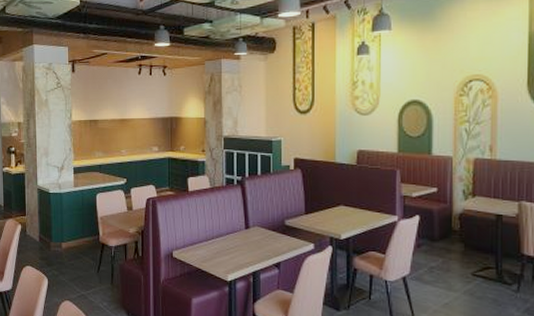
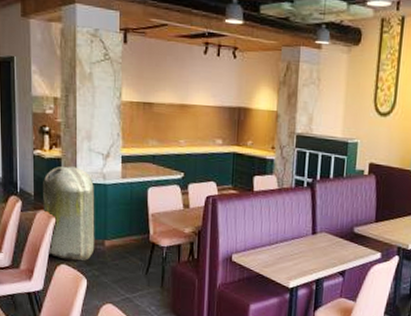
trash can: none [11,179,54,263] -> present [43,166,95,261]

